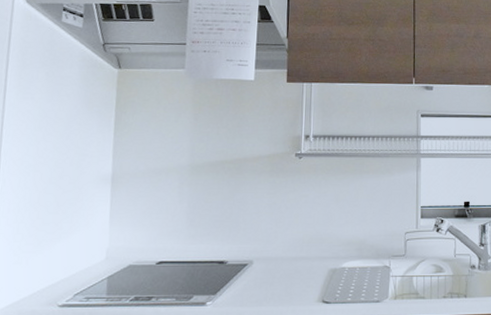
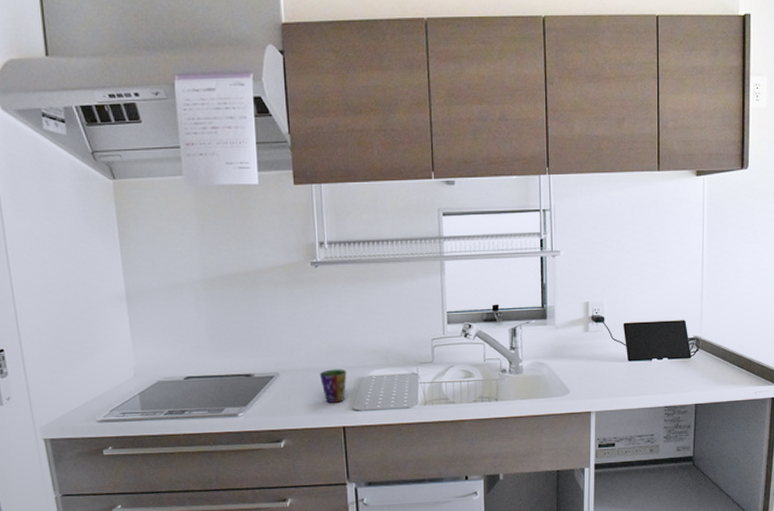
cup: none [292,259,320,294] -> present [319,369,347,403]

